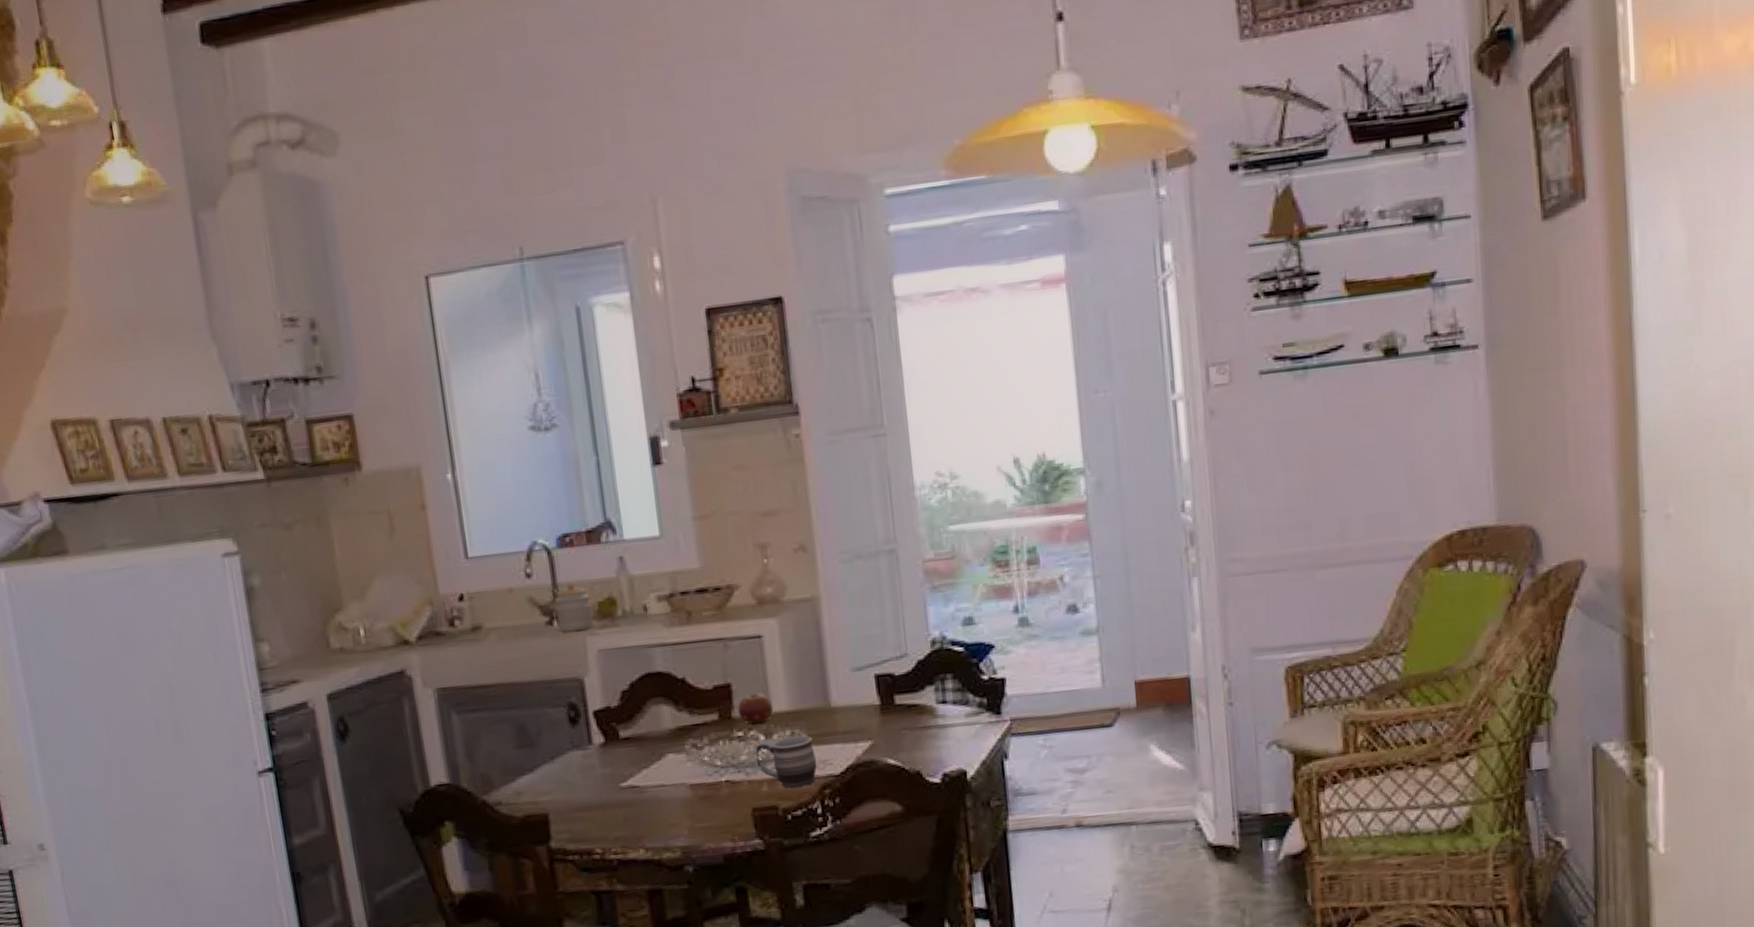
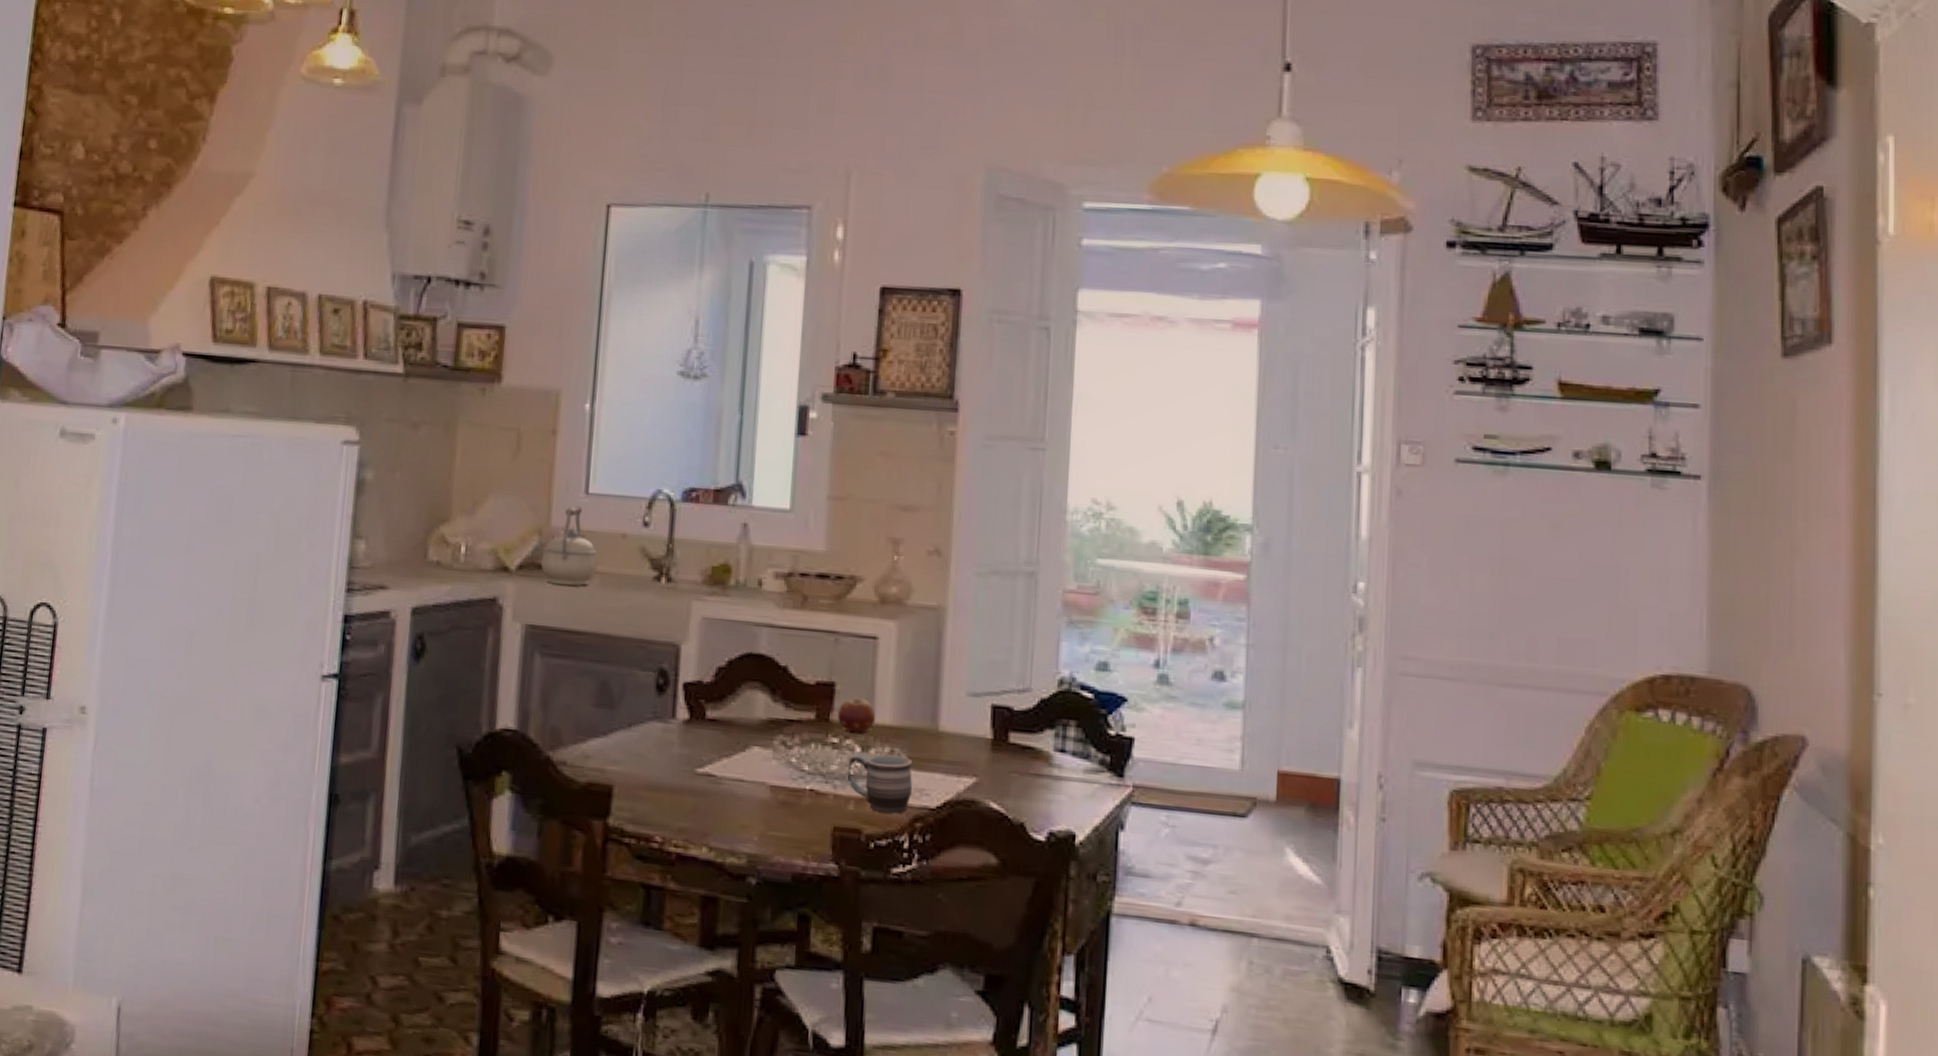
kettle: none [438,571,492,647] -> present [541,506,598,586]
jar: present [555,582,593,632] -> none [664,540,705,593]

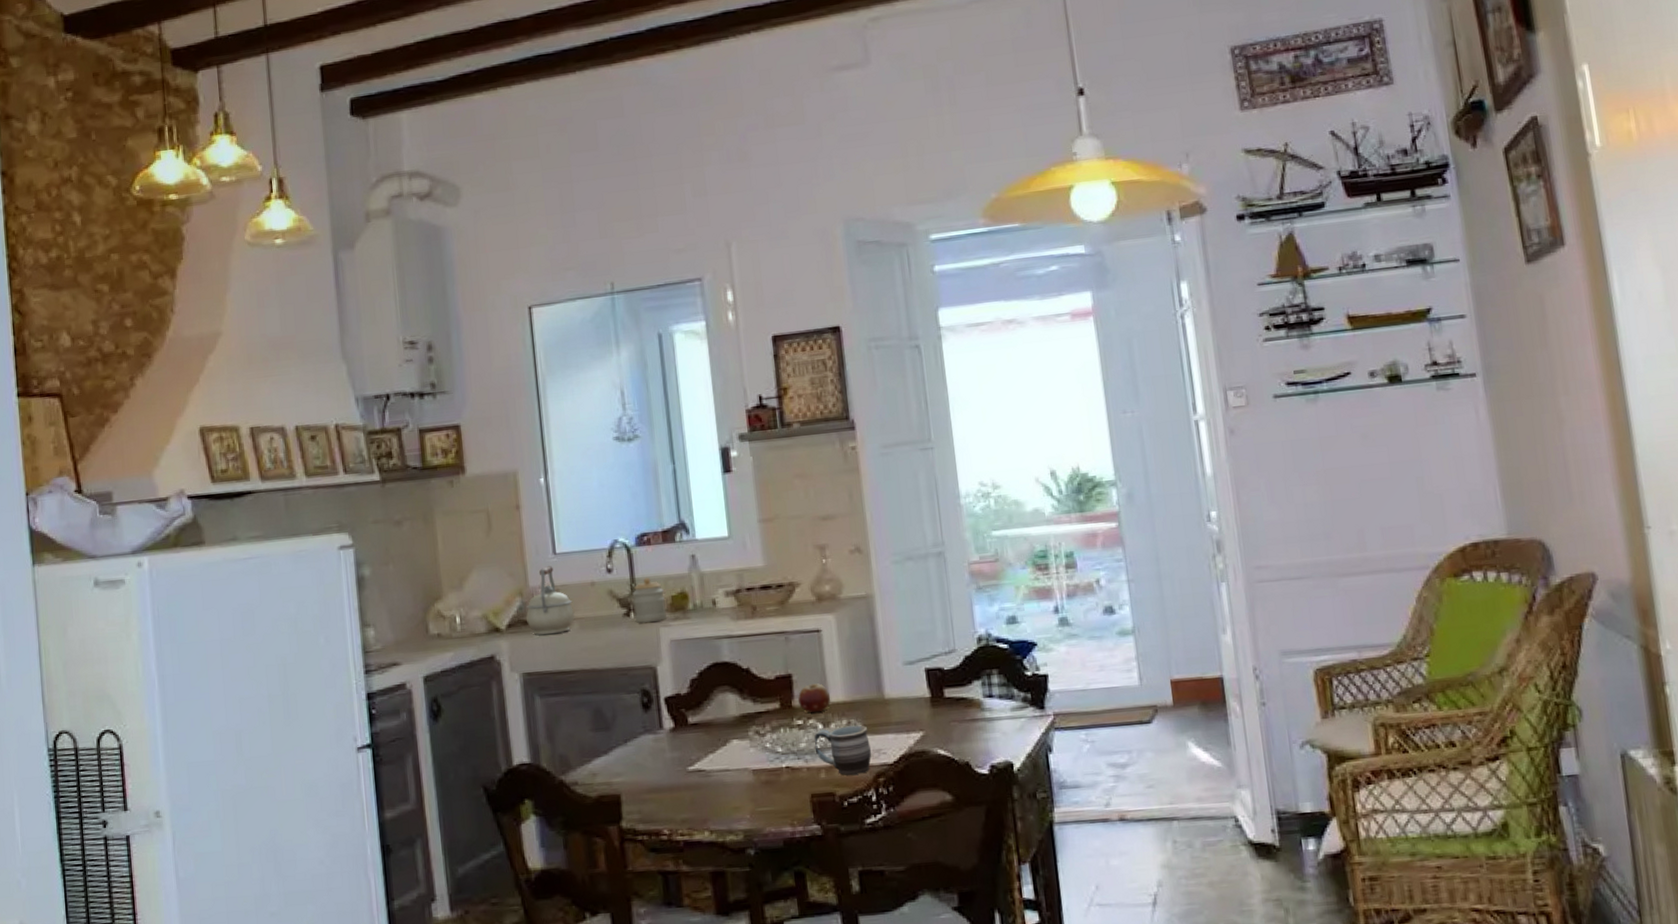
jar: none [664,540,705,593] -> present [632,578,667,623]

